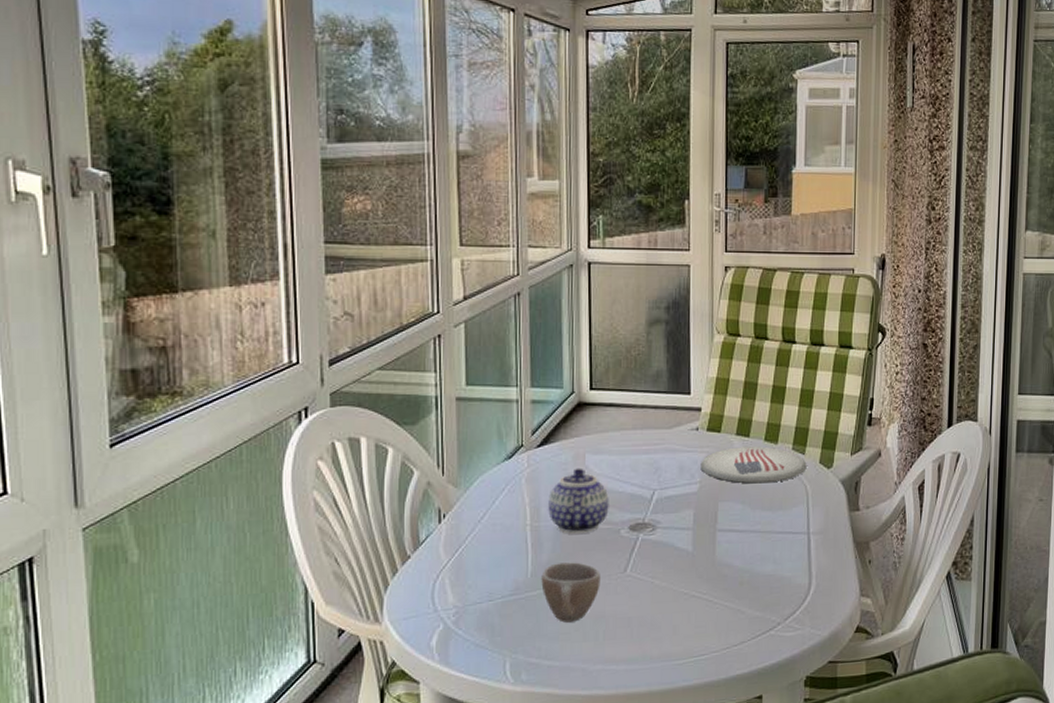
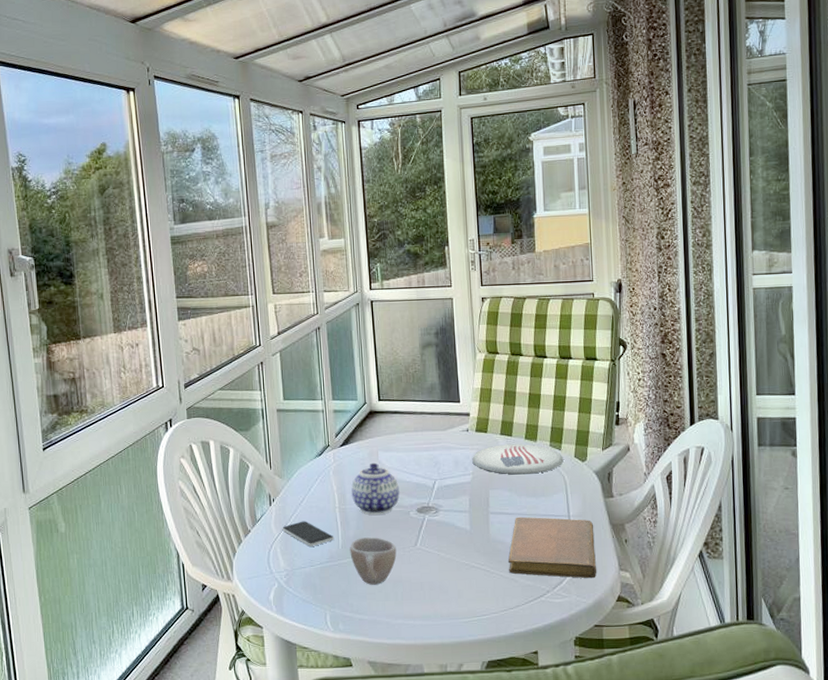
smartphone: none [453,542,522,576] -> present [282,521,335,547]
notebook: none [735,534,836,607] -> present [508,516,597,579]

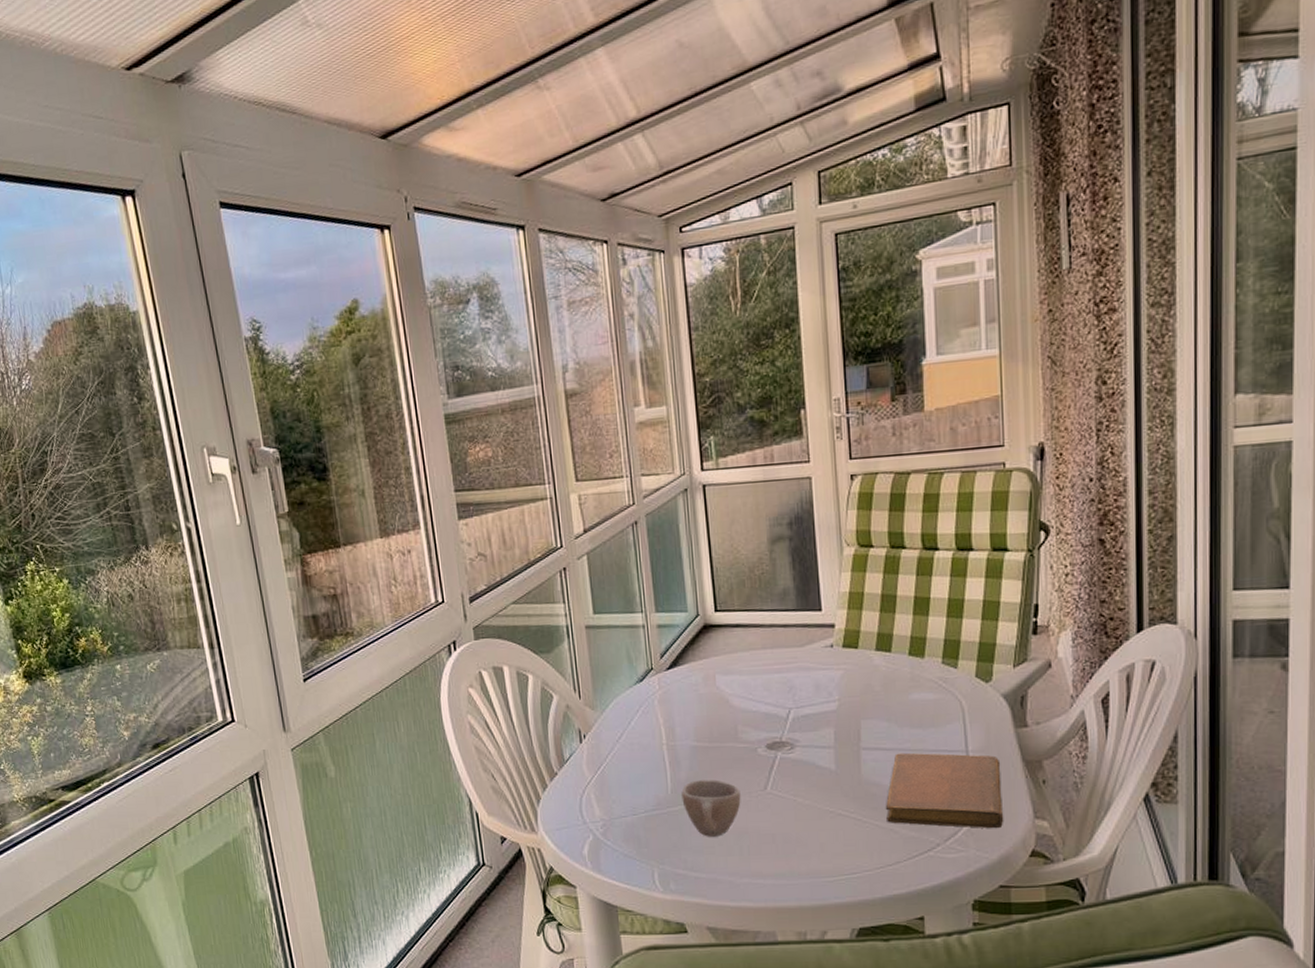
smartphone: present [282,521,335,547] -> none [596,760,662,792]
teapot: present [351,462,400,515] -> none [682,688,744,752]
plate: present [472,444,564,475] -> none [838,661,961,701]

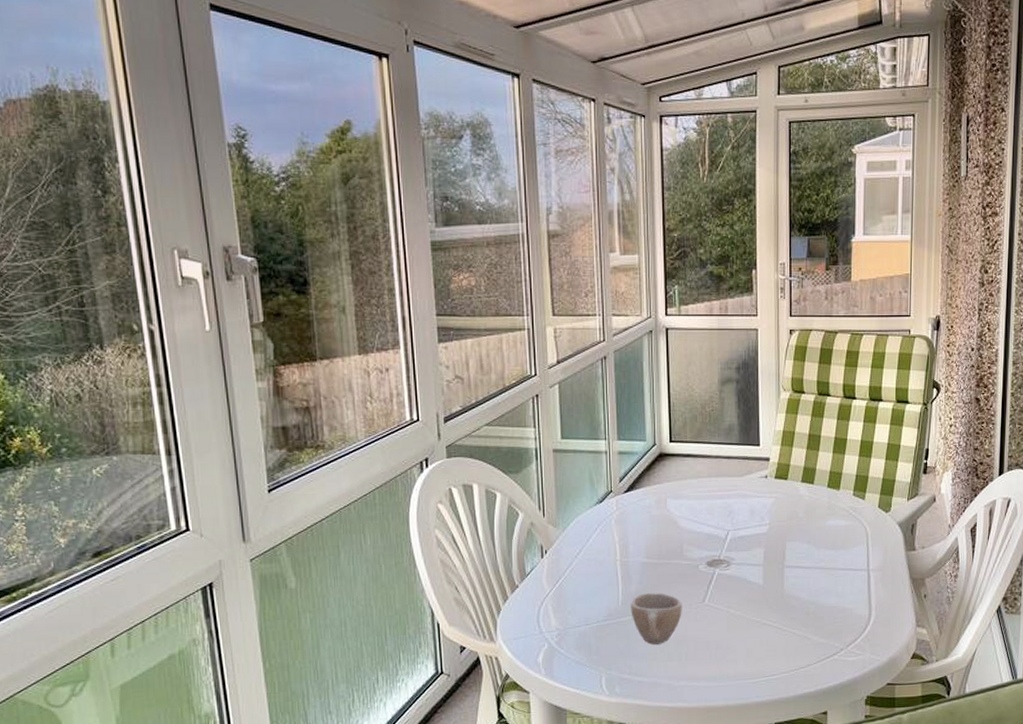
notebook: present [886,752,1004,829] -> none [802,570,894,636]

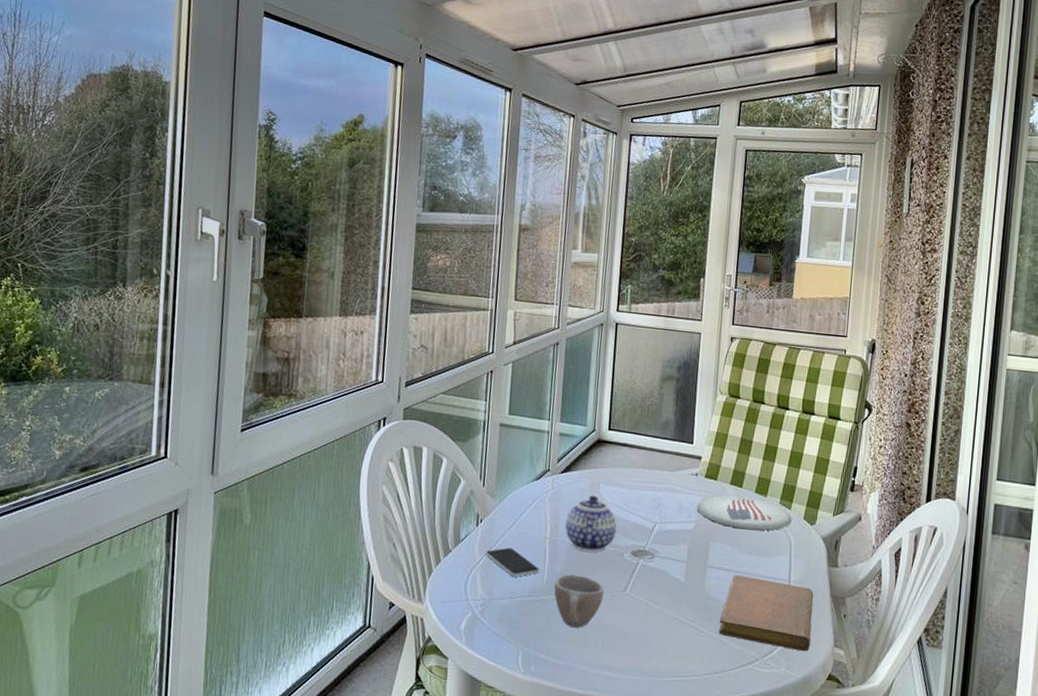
smartphone: none [555,575,614,603] -> present [485,547,540,577]
teapot: none [635,511,688,568] -> present [565,495,617,552]
plate: none [769,492,867,526] -> present [697,495,792,531]
notebook: none [802,570,894,636] -> present [719,574,814,652]

